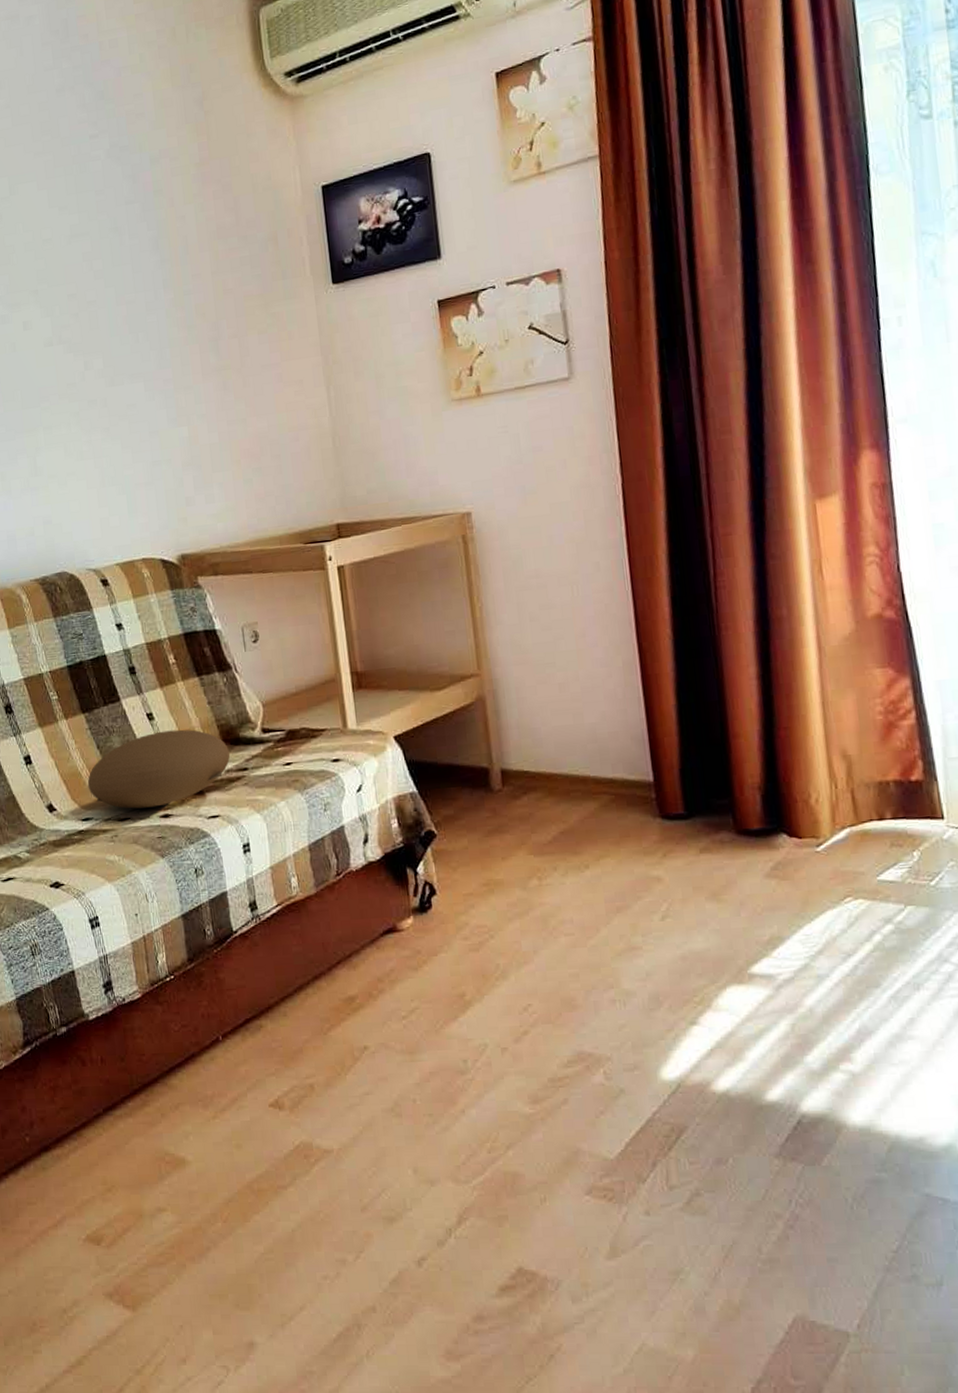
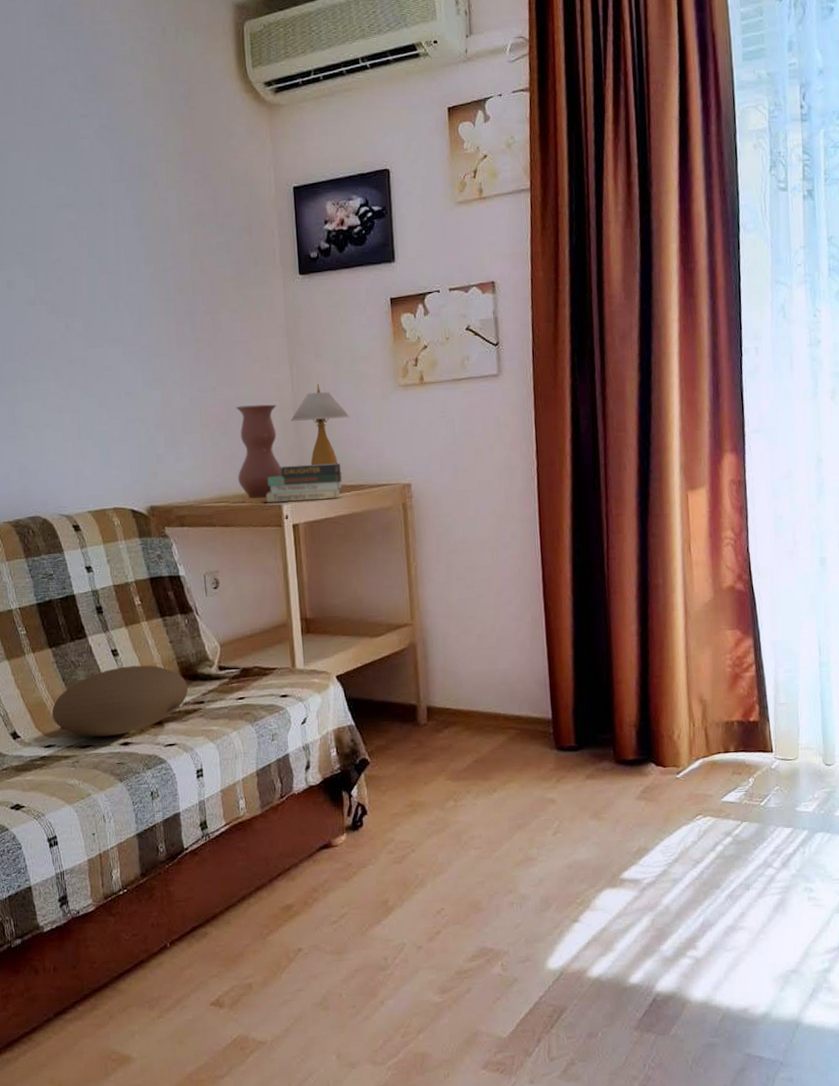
vase: none [269,432,324,540] -> present [236,404,283,499]
books: none [305,493,395,544] -> present [265,462,345,503]
table lamp: none [329,405,398,498] -> present [290,383,351,465]

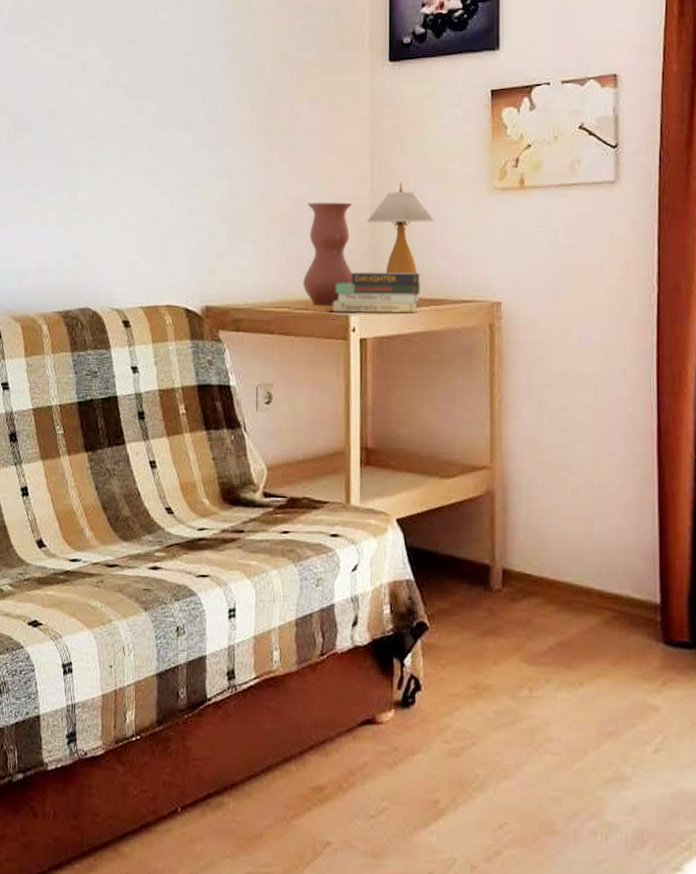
cushion: present [51,665,189,737] -> none [80,481,228,558]

